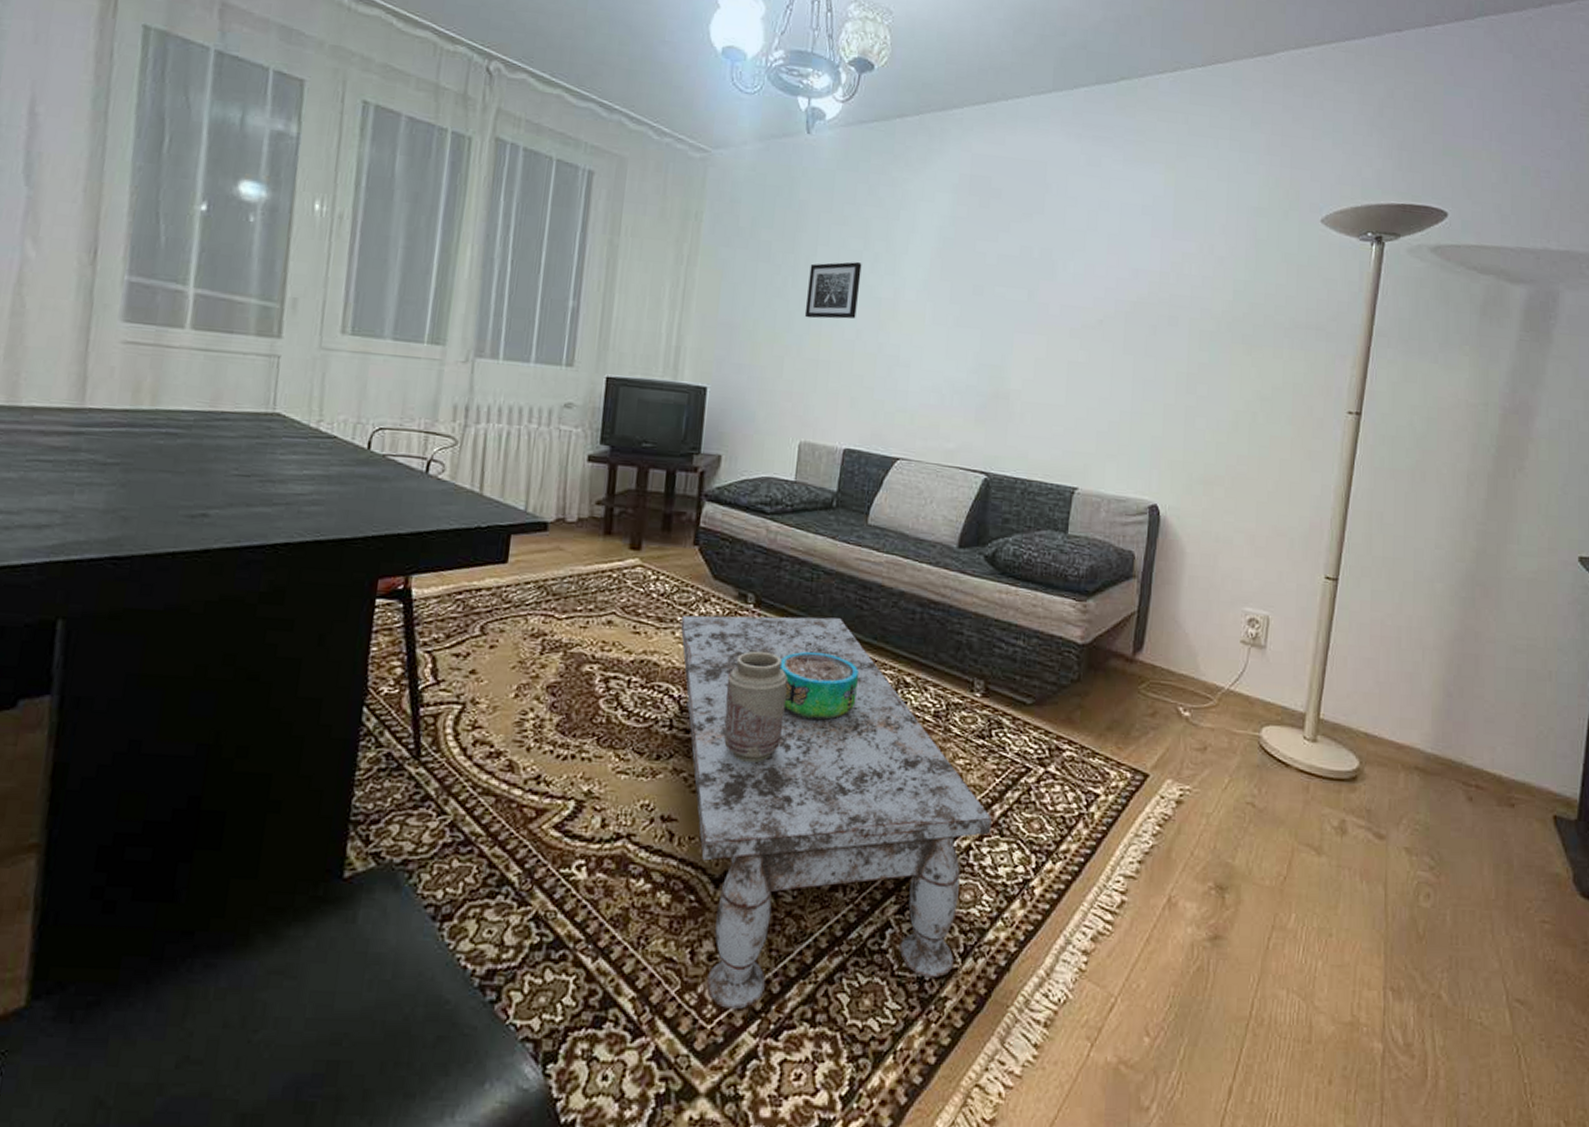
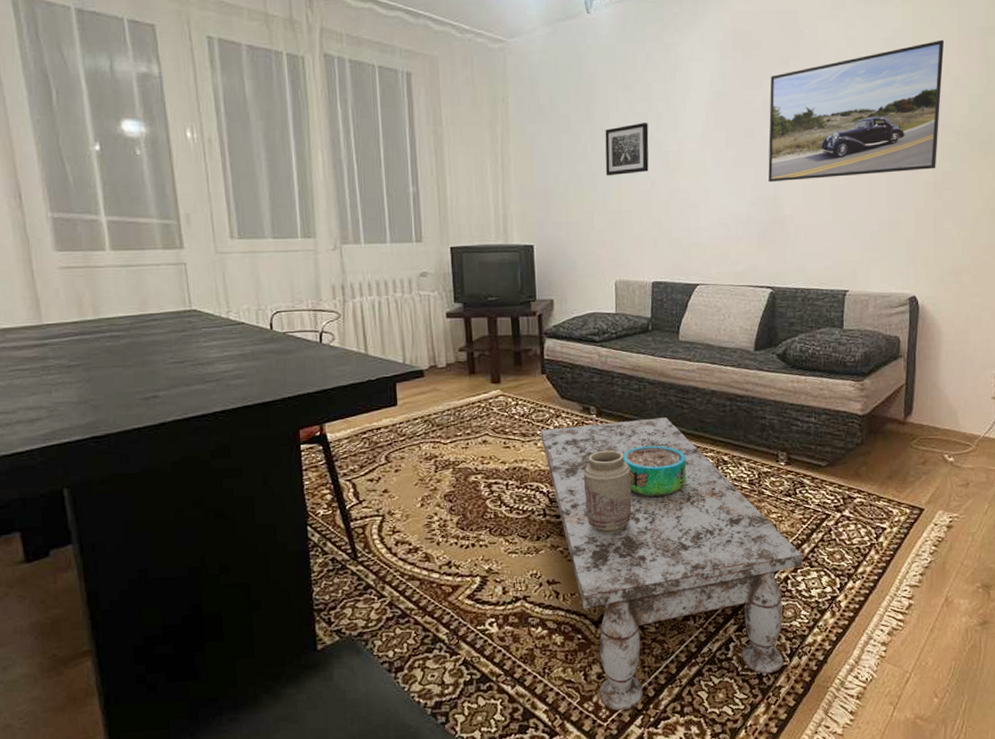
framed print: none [995,214,1210,358] -> present [768,39,945,183]

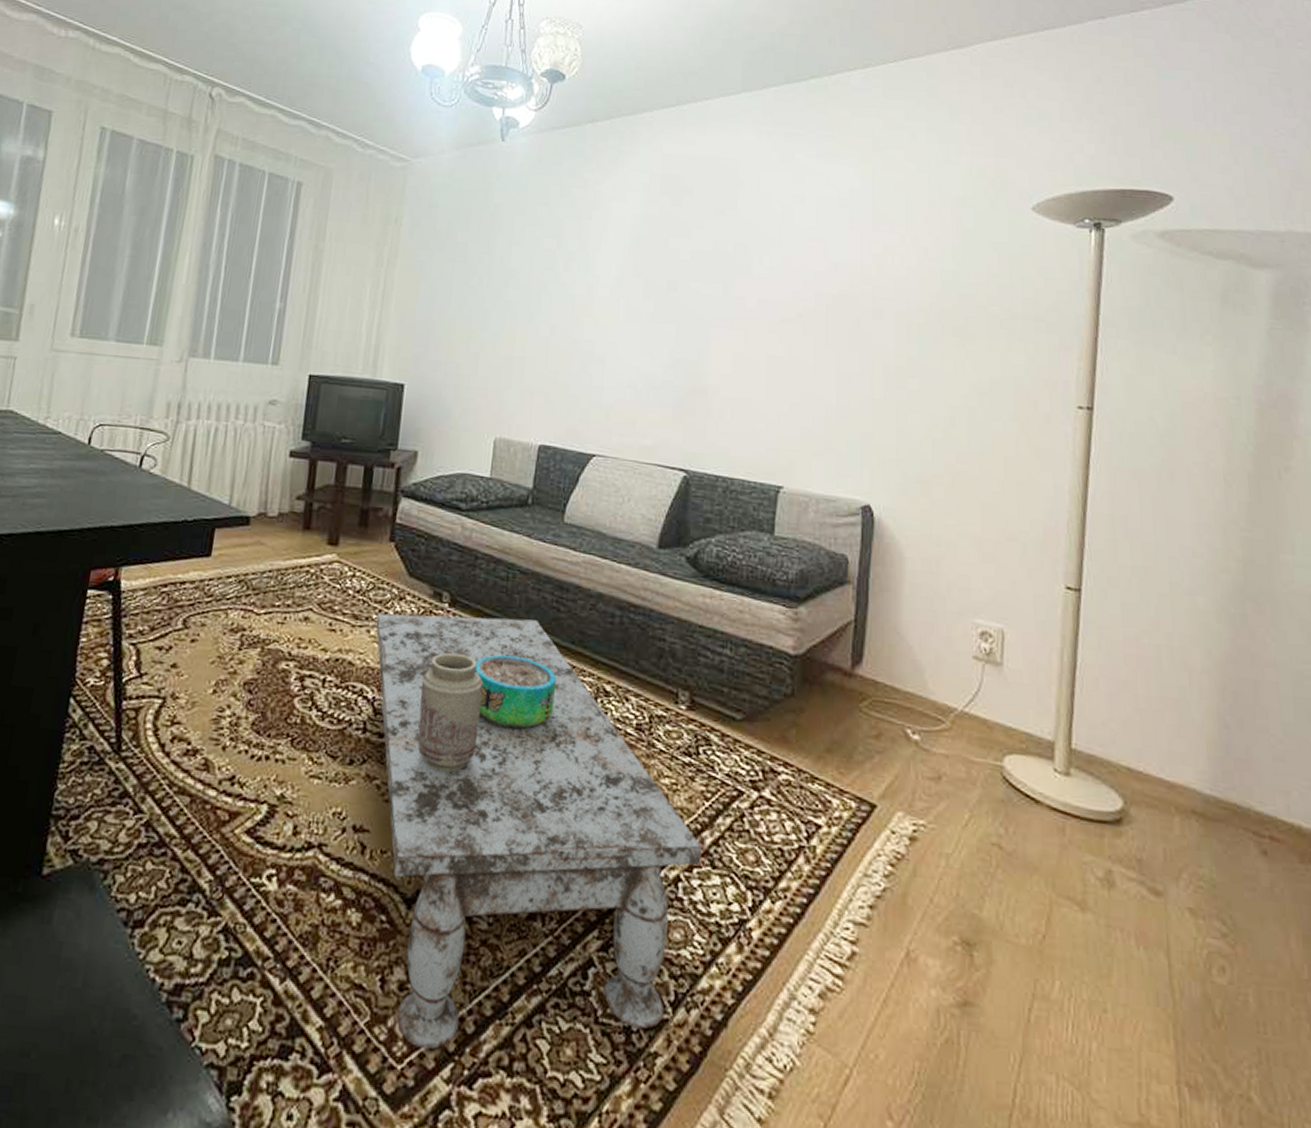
wall art: present [605,123,649,176] -> none [499,261,556,316]
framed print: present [768,39,945,183] -> none [691,205,911,352]

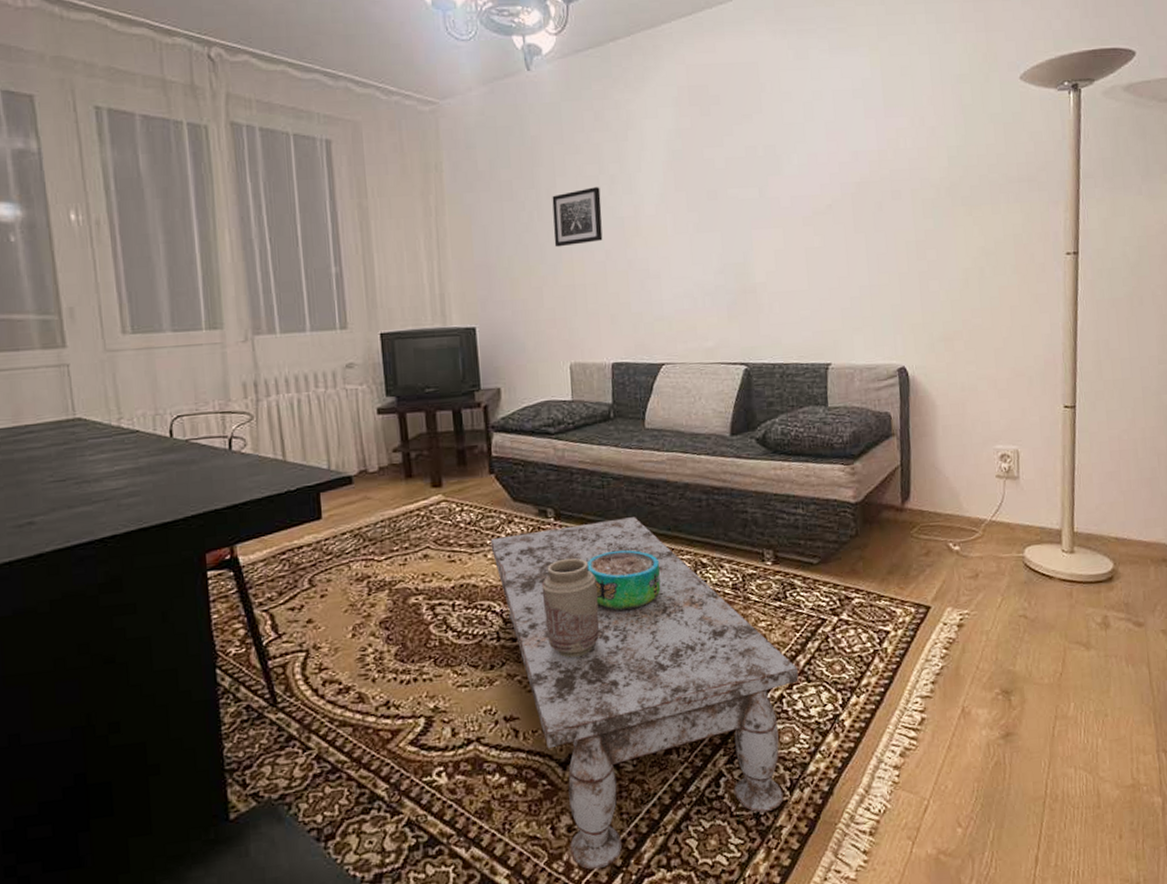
wall art: none [499,261,556,316] -> present [552,187,603,247]

